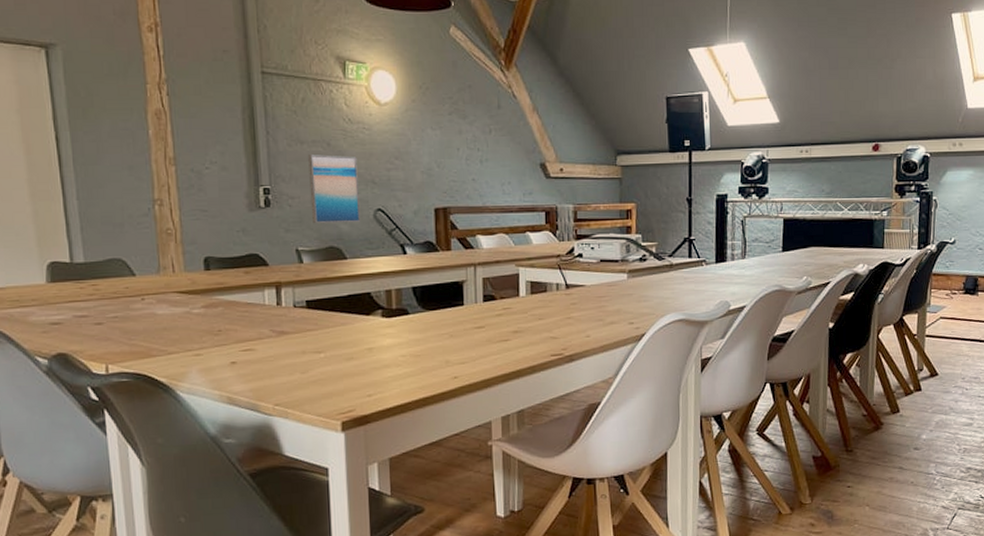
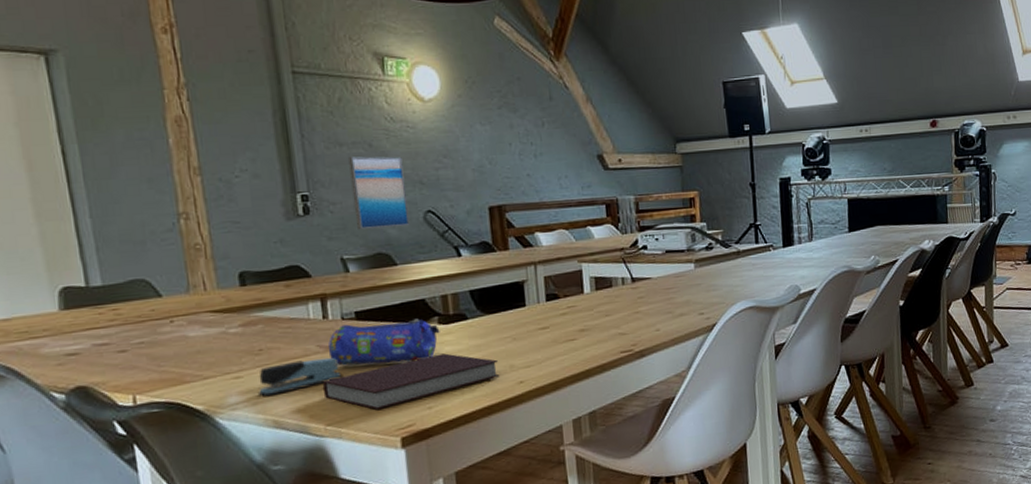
stapler: none [215,342,293,375] -> present [257,357,344,397]
notebook: none [273,345,435,395] -> present [322,353,499,411]
pencil case: none [281,311,383,352] -> present [328,319,440,366]

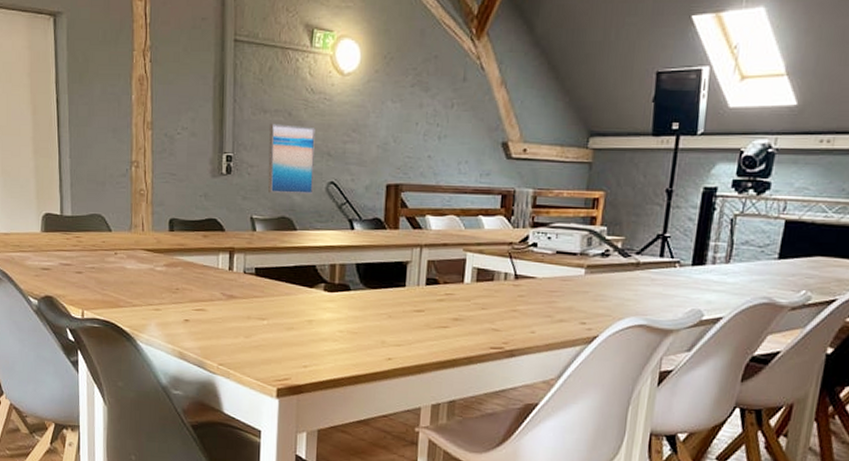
stapler: present [257,357,344,397] -> none [170,303,238,331]
notebook: present [322,353,499,411] -> none [220,319,371,360]
pencil case: present [328,319,440,366] -> none [230,278,324,322]

